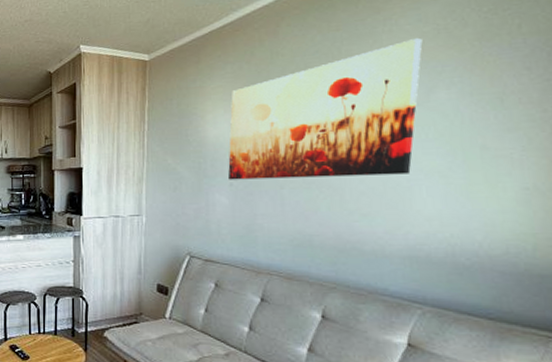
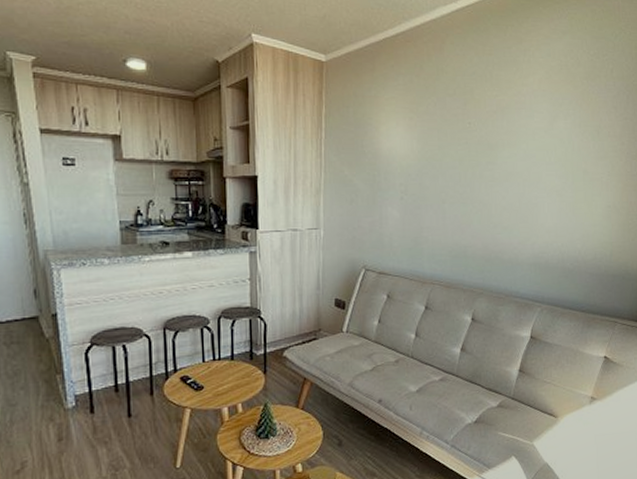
wall art: present [227,37,423,180] -> none [399,70,550,194]

